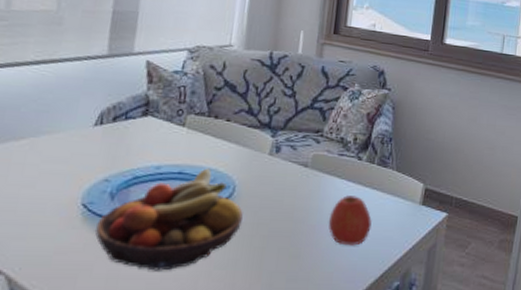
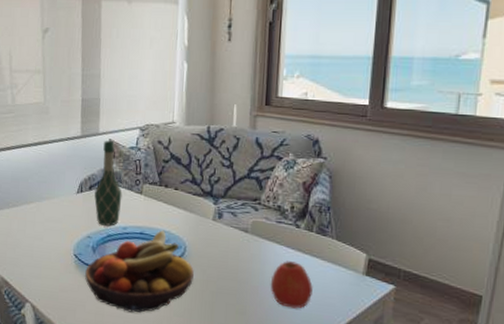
wine bottle: none [119,62,159,166] -> present [94,141,122,226]

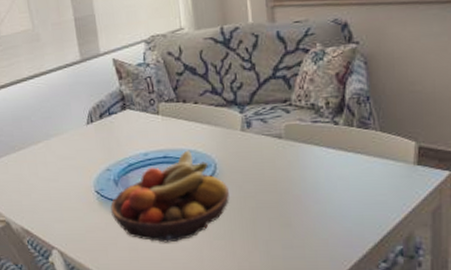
wine bottle: present [94,141,122,226] -> none [106,61,139,155]
apple: present [270,261,313,309] -> none [313,162,361,213]

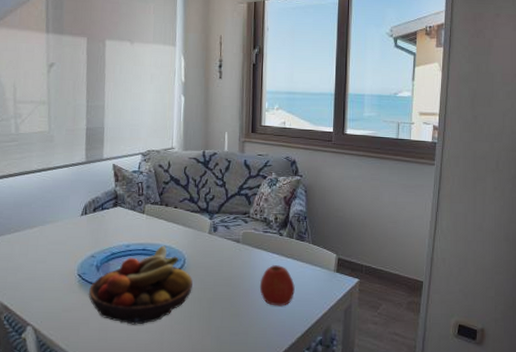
apple: none [313,162,361,213] -> present [259,265,295,306]

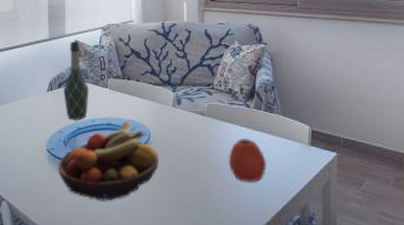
wine bottle: none [98,166,126,245] -> present [64,42,89,120]

